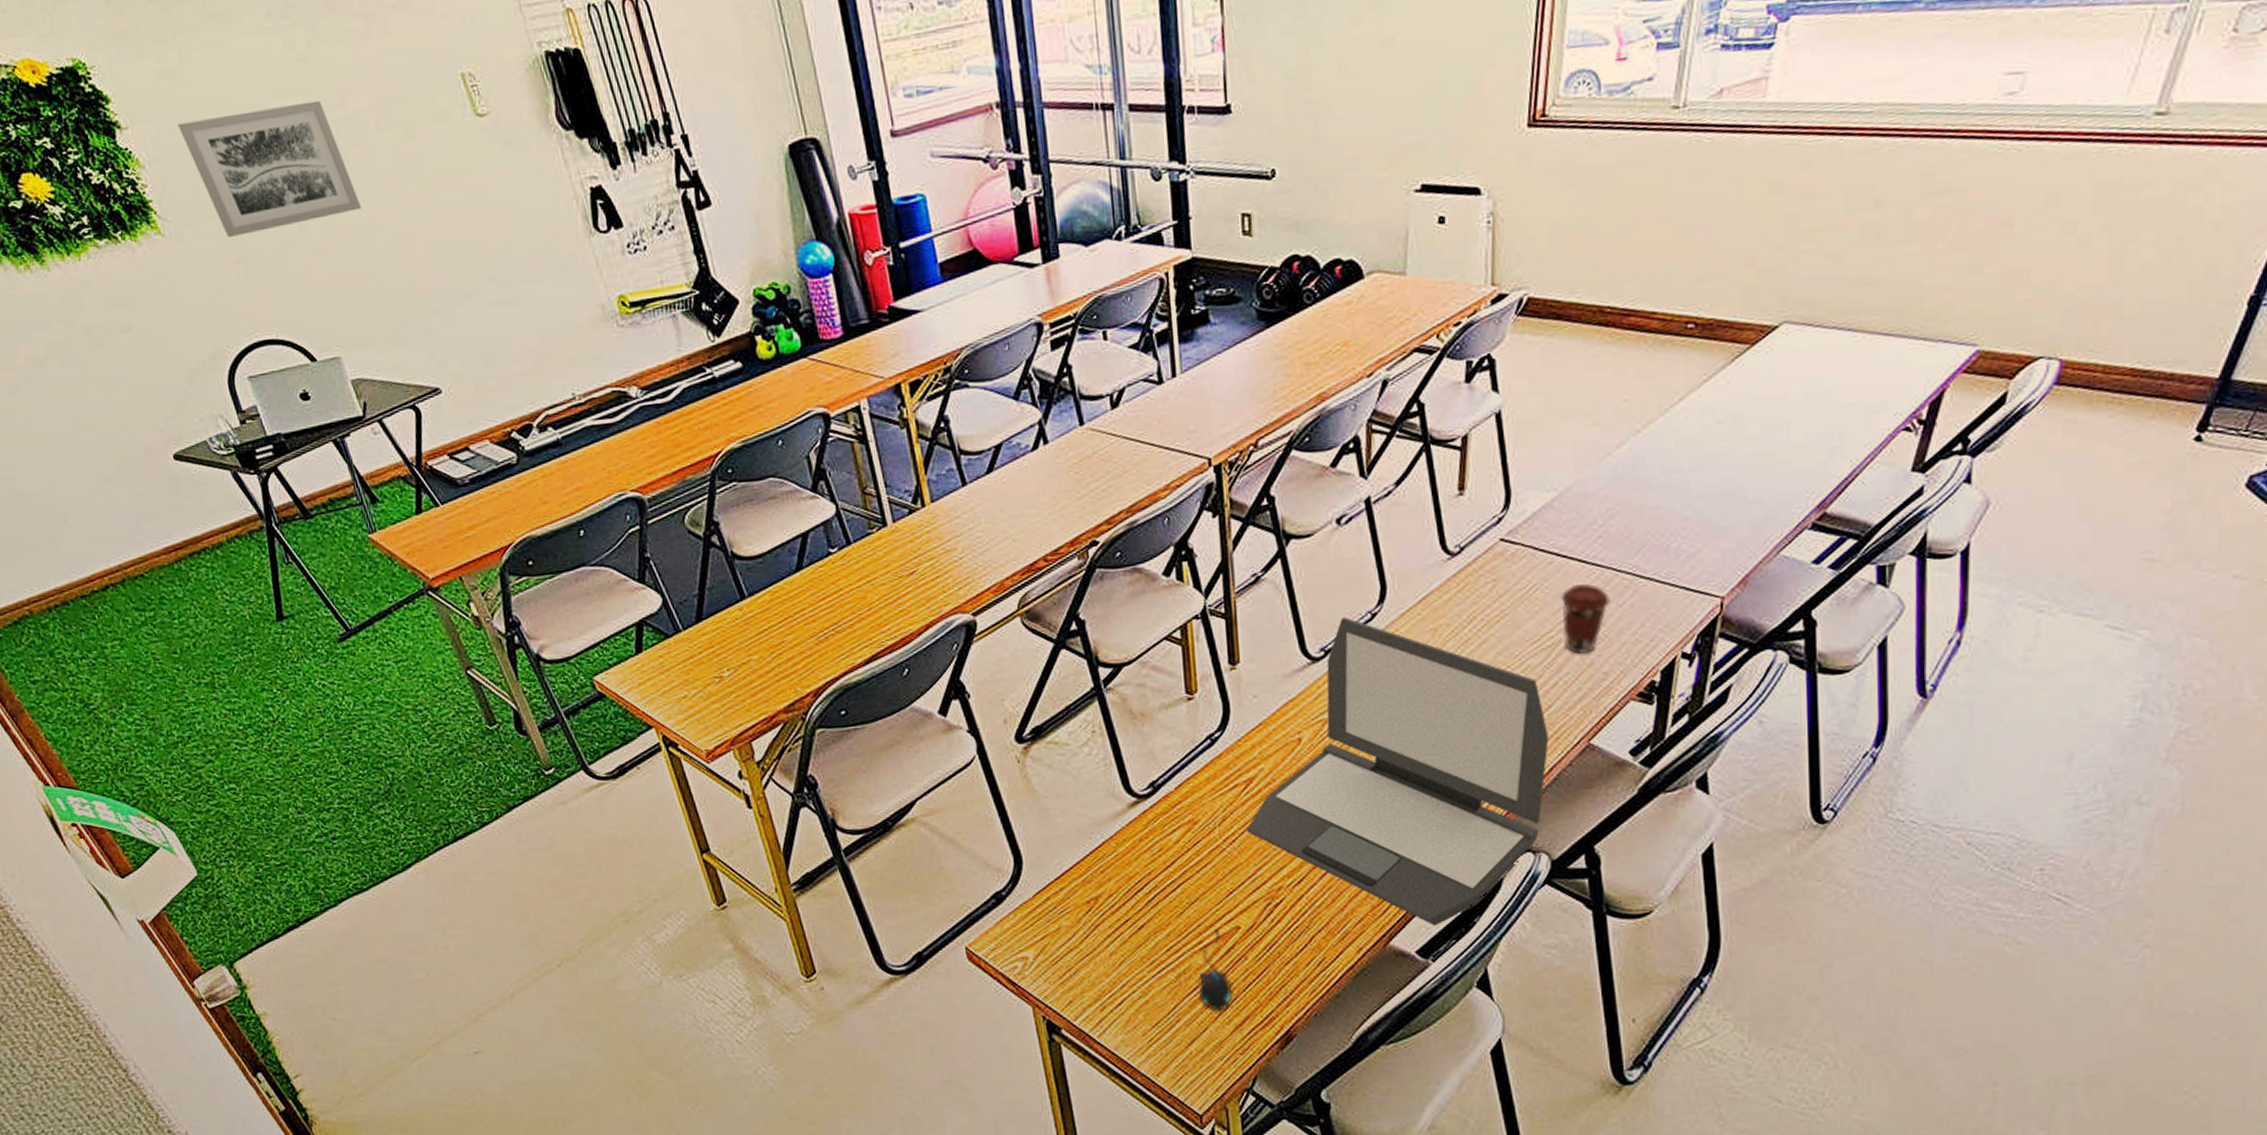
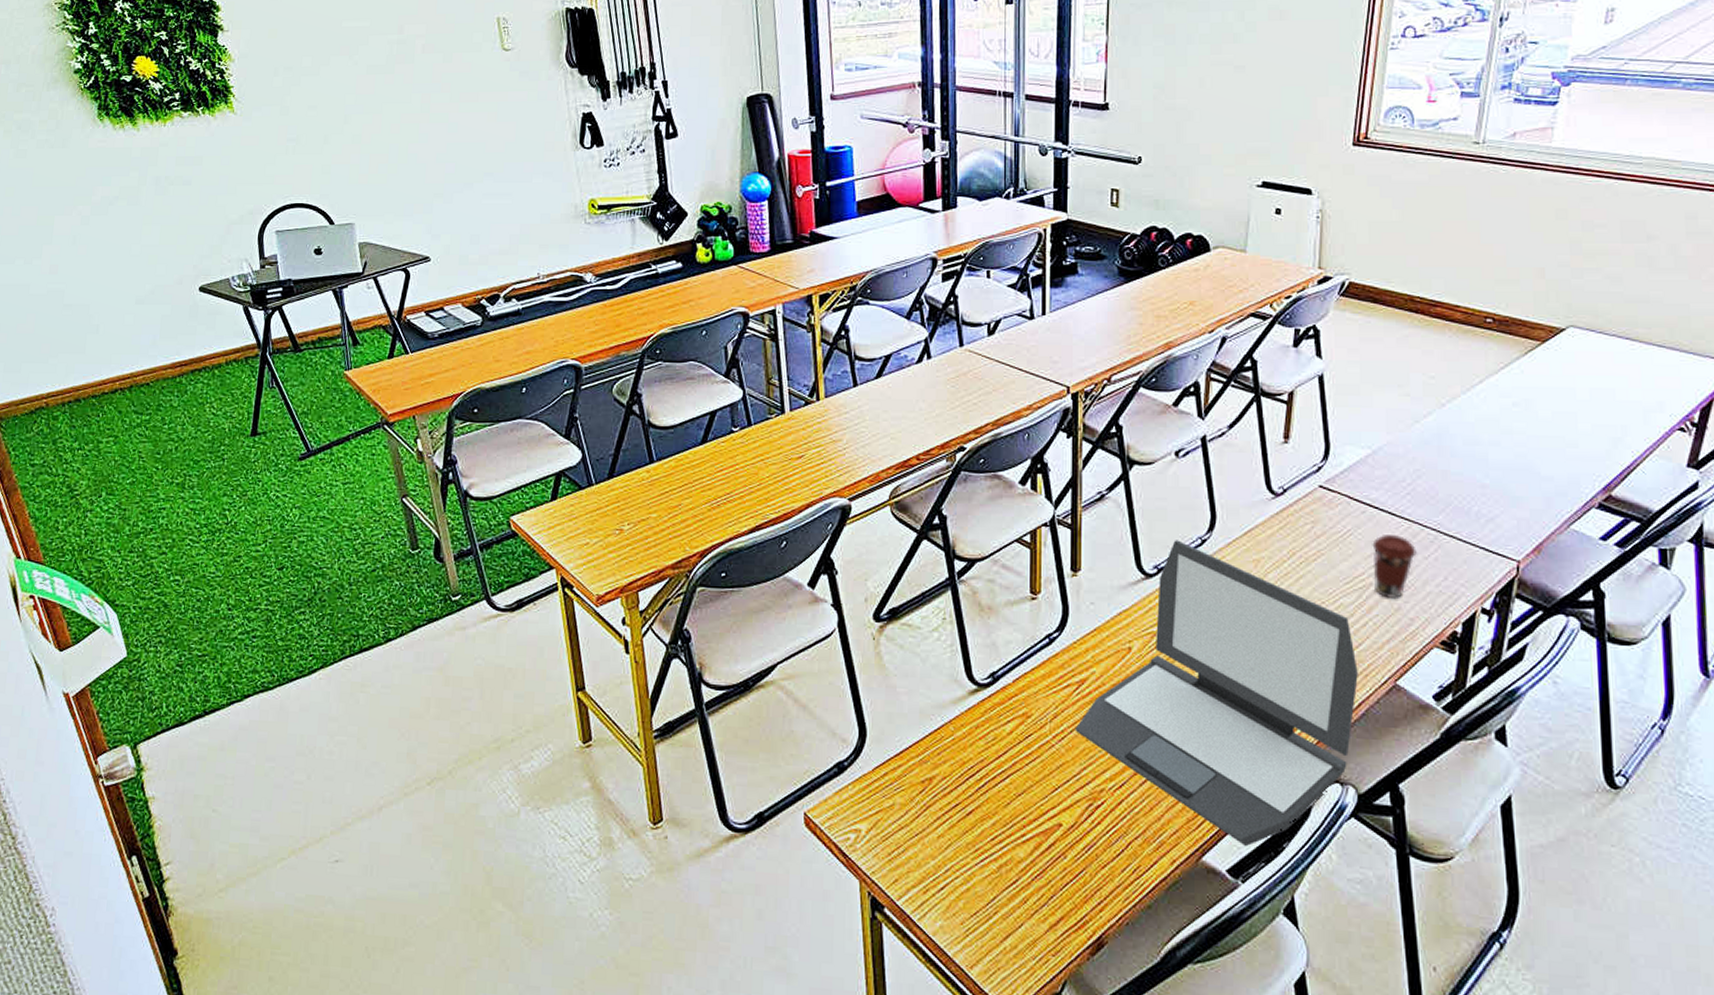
wall art: present [178,100,362,237] -> none [268,25,398,121]
mouse: present [1199,929,1233,1011] -> none [1018,823,1050,908]

